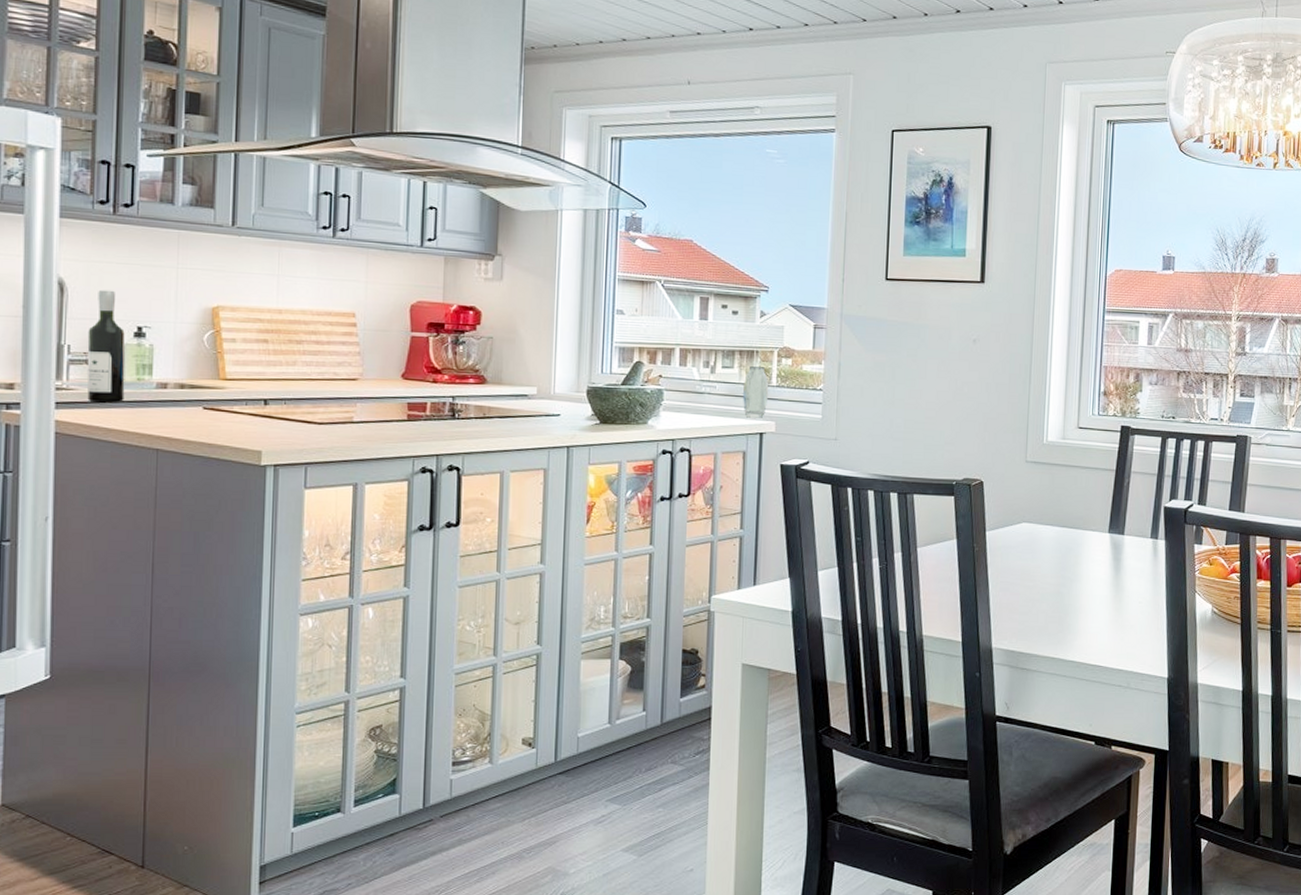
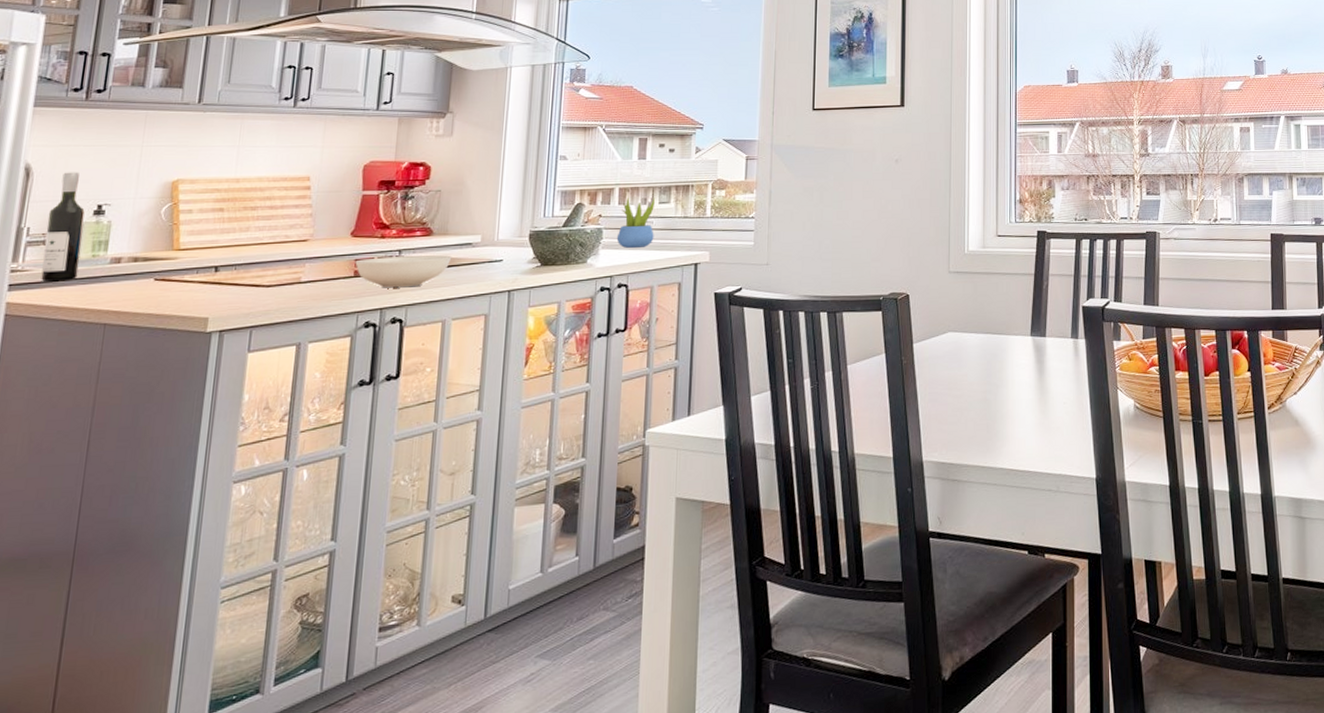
bowl: none [407,402,508,436] -> present [355,255,452,288]
succulent plant: none [678,358,718,413] -> present [616,197,655,249]
vase: present [743,366,769,418] -> none [679,200,704,250]

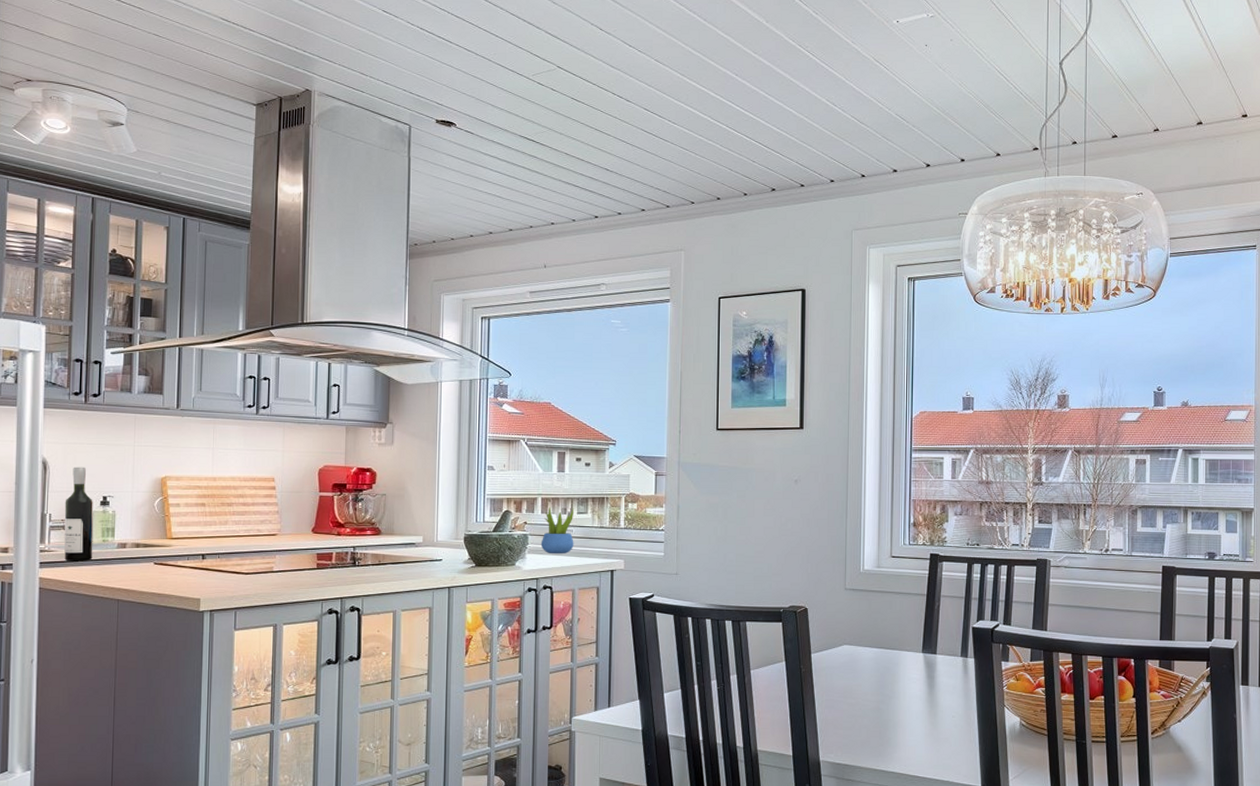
bowl: present [355,255,452,288] -> none [317,552,399,580]

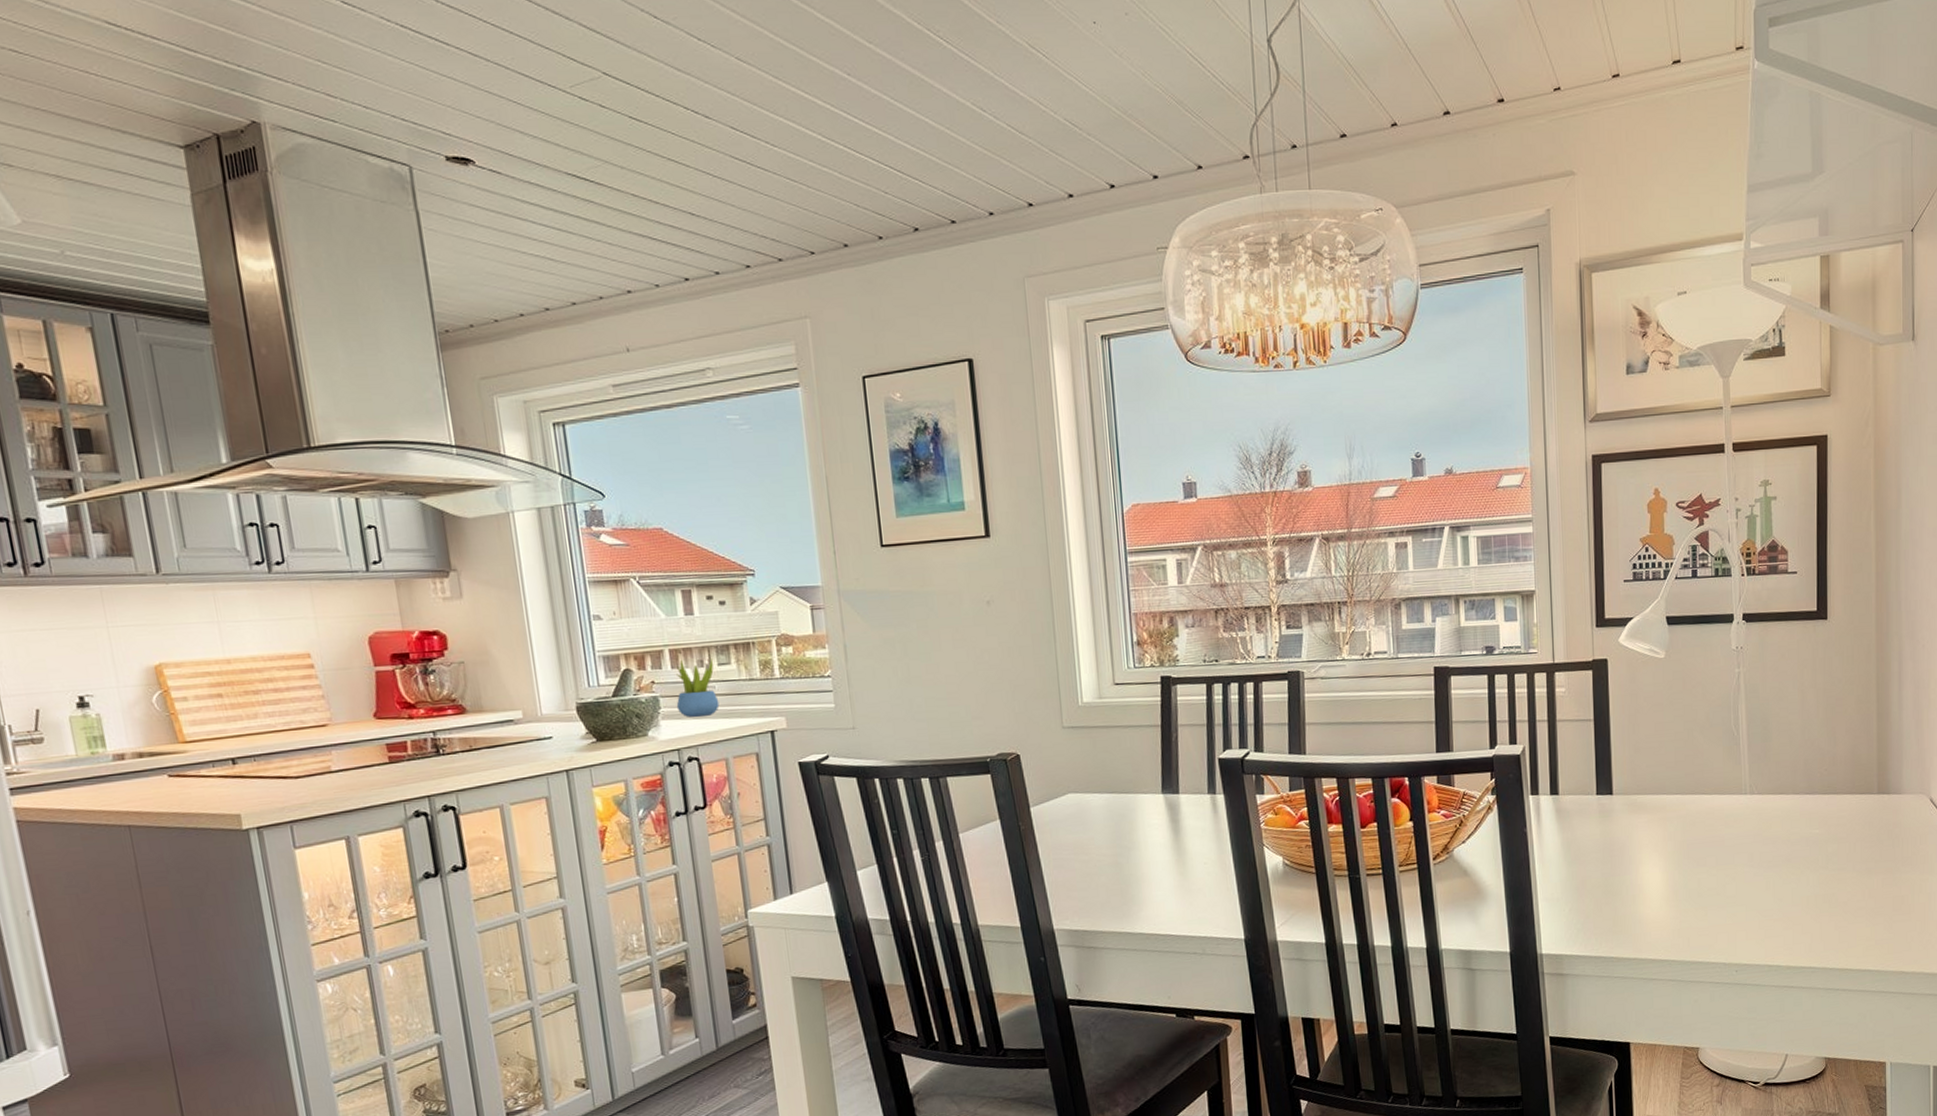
bottle: present [64,466,94,562] -> none [26,660,82,784]

